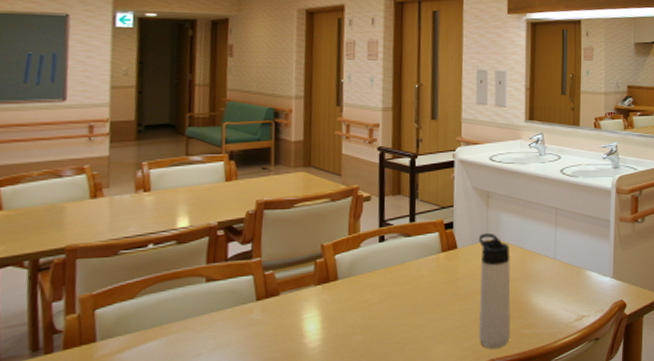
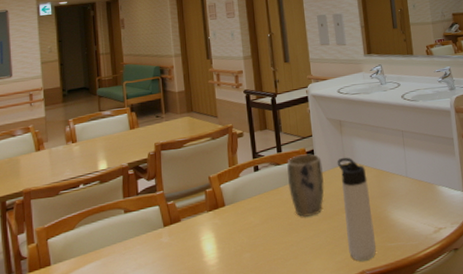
plant pot: none [418,226,462,297] -> present [287,153,324,217]

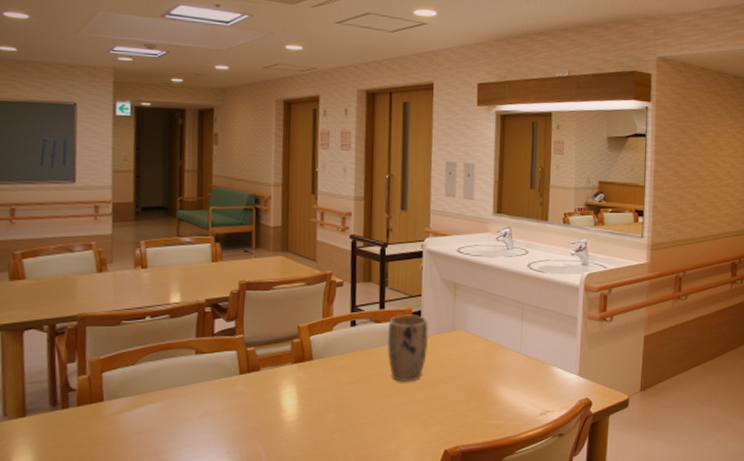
thermos bottle: present [337,157,376,261] -> none [445,323,476,436]

